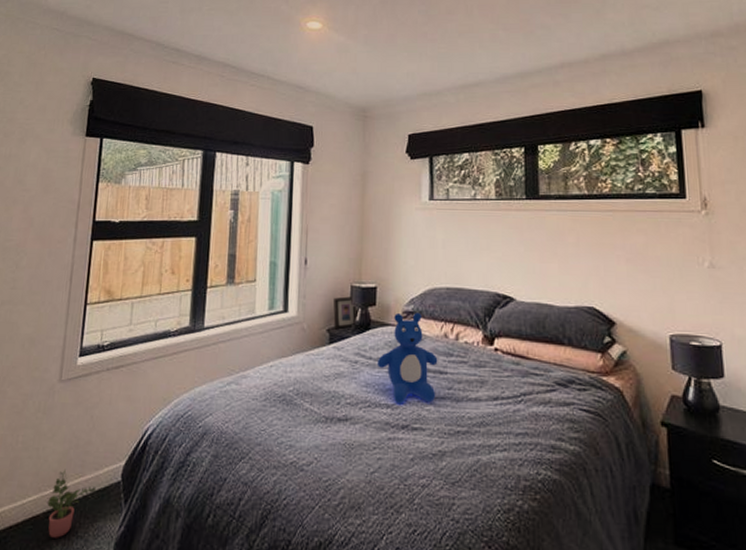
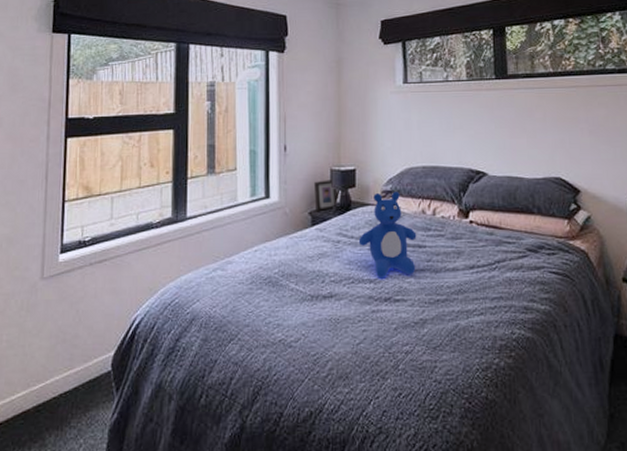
potted plant: present [47,468,97,538] -> none [37,363,87,430]

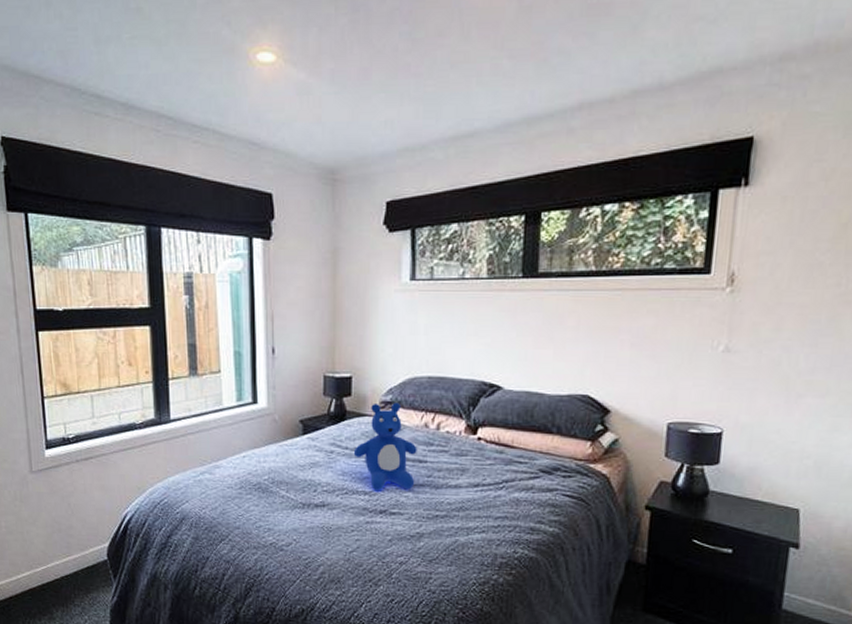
picture frame: present [314,180,338,212] -> none [306,387,332,421]

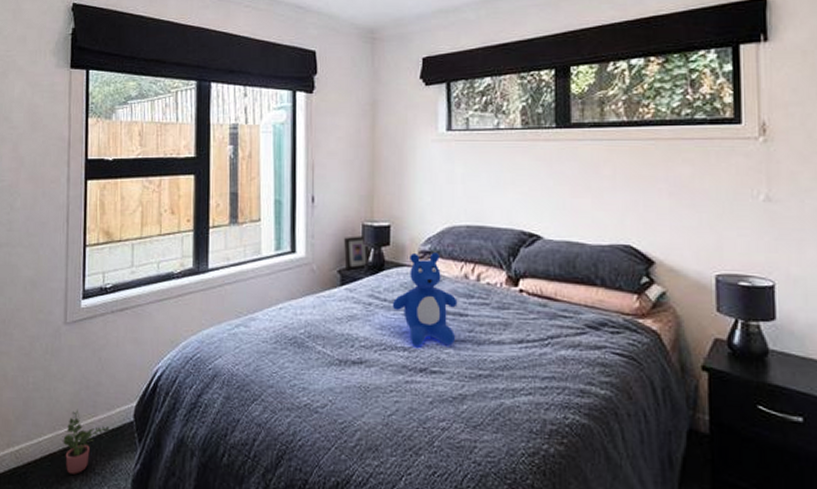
potted plant: none [41,549,85,606] -> present [63,409,110,475]
picture frame: none [306,387,332,421] -> present [344,236,370,271]

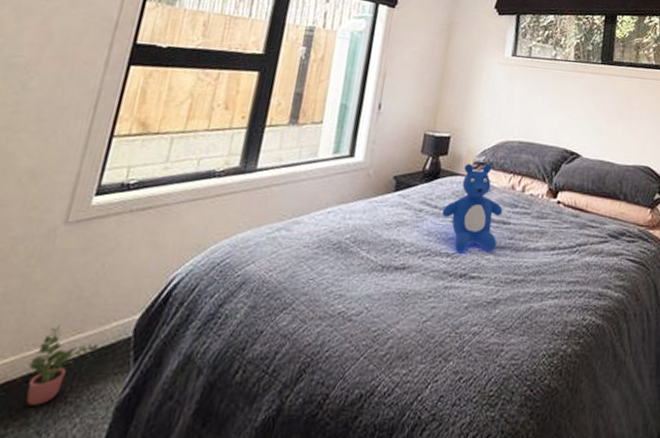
picture frame: present [344,236,370,271] -> none [401,144,429,178]

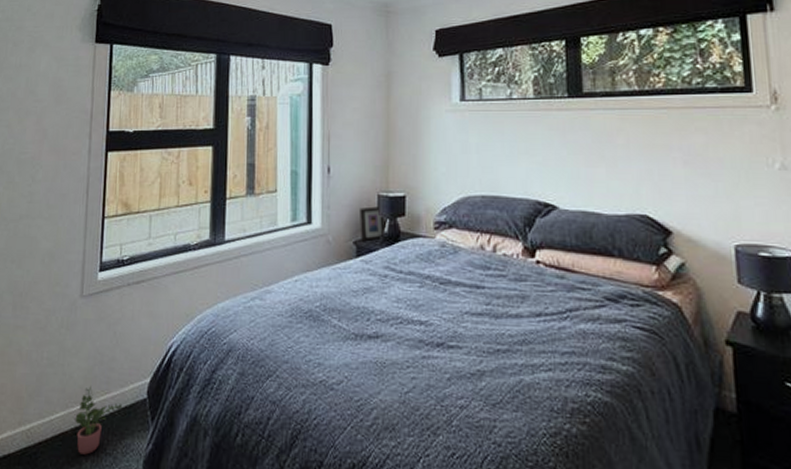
picture frame: none [401,144,429,178] -> present [360,206,386,242]
teddy bear: present [441,164,503,253] -> none [408,223,474,321]

